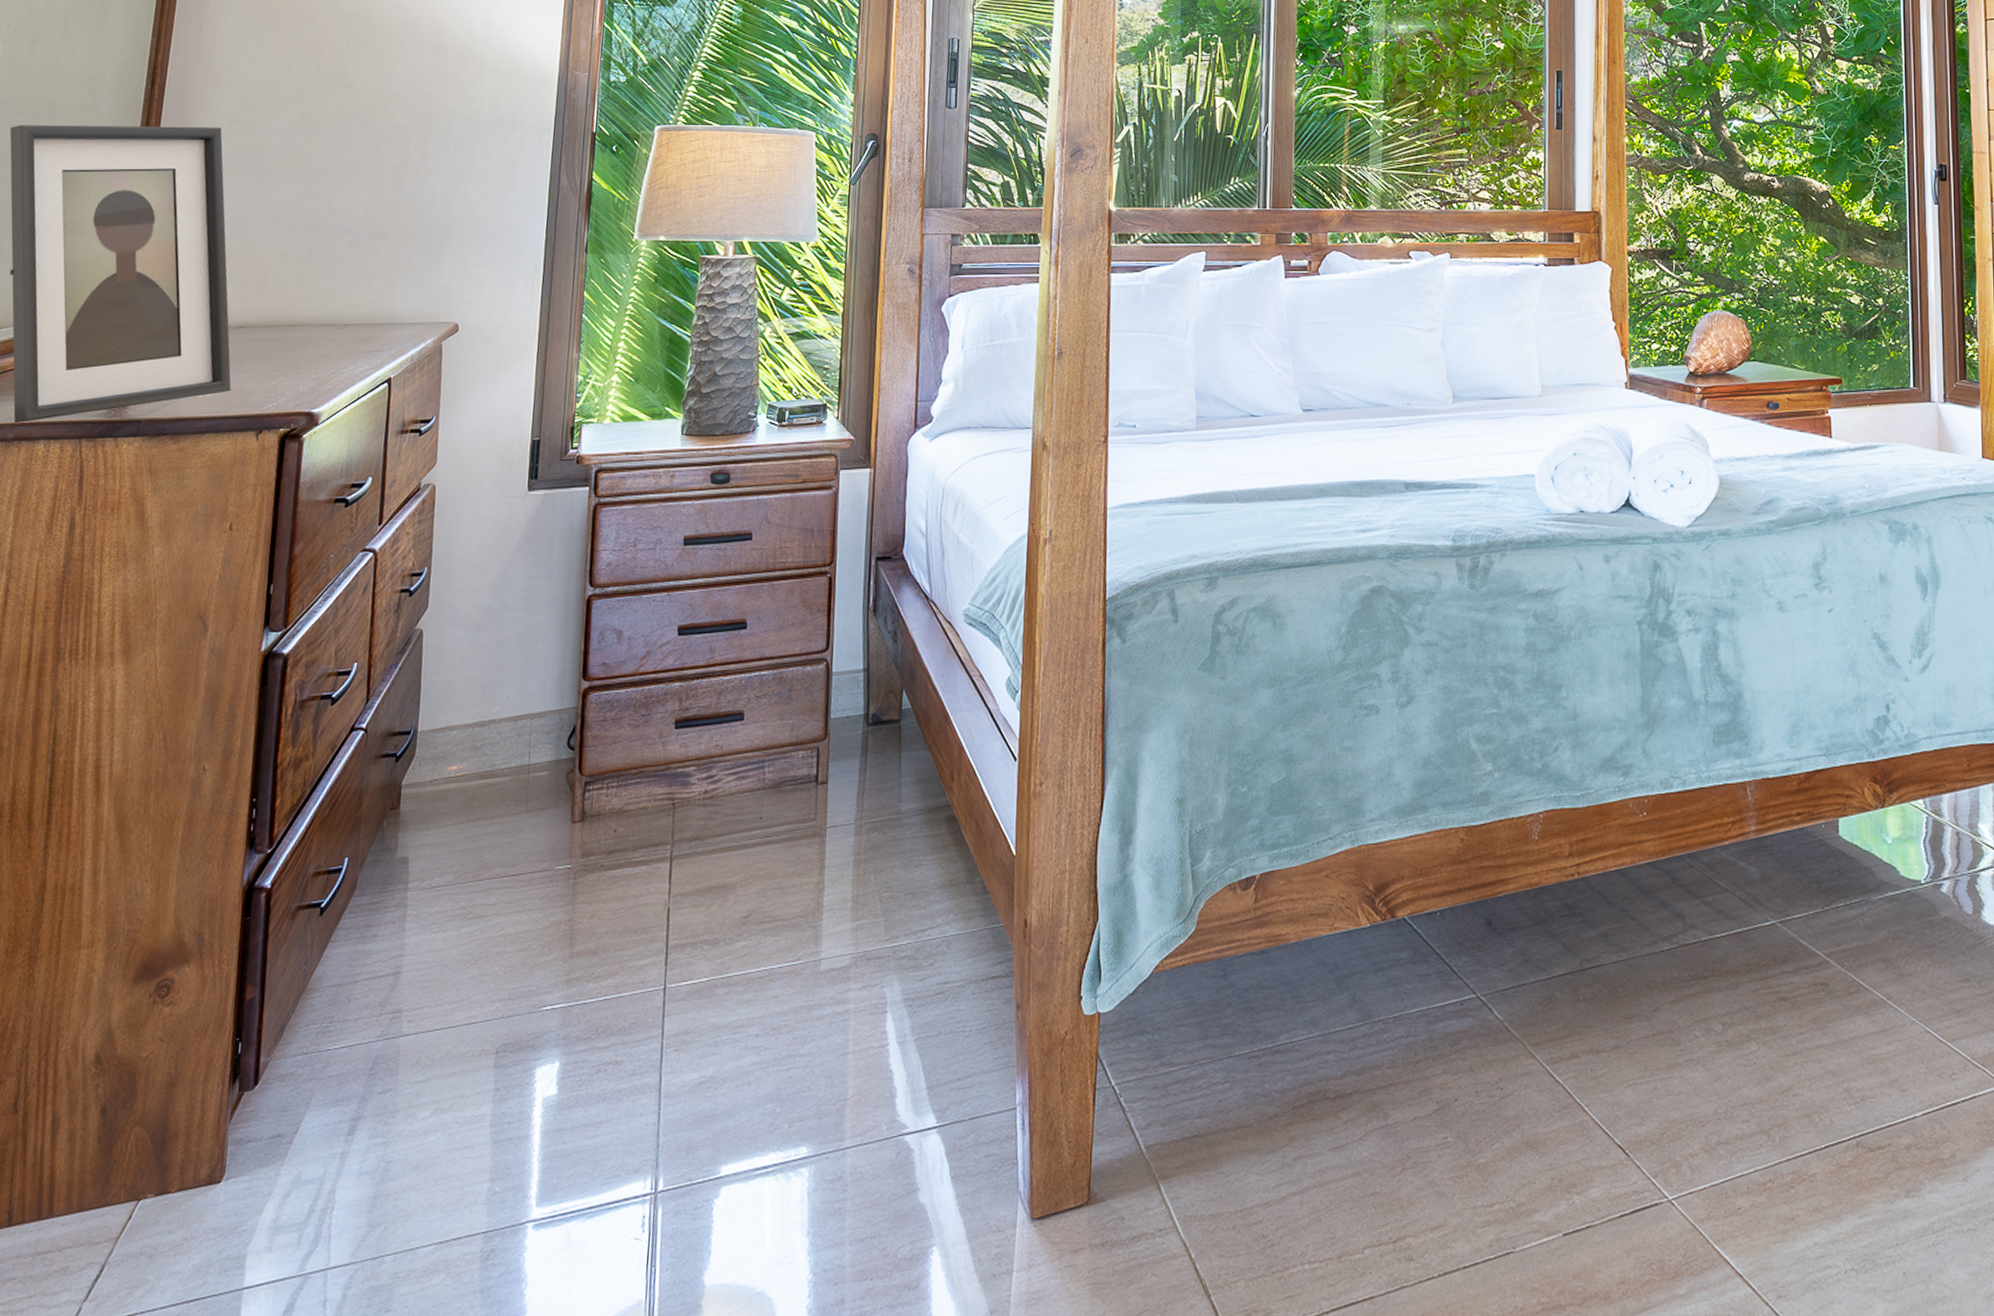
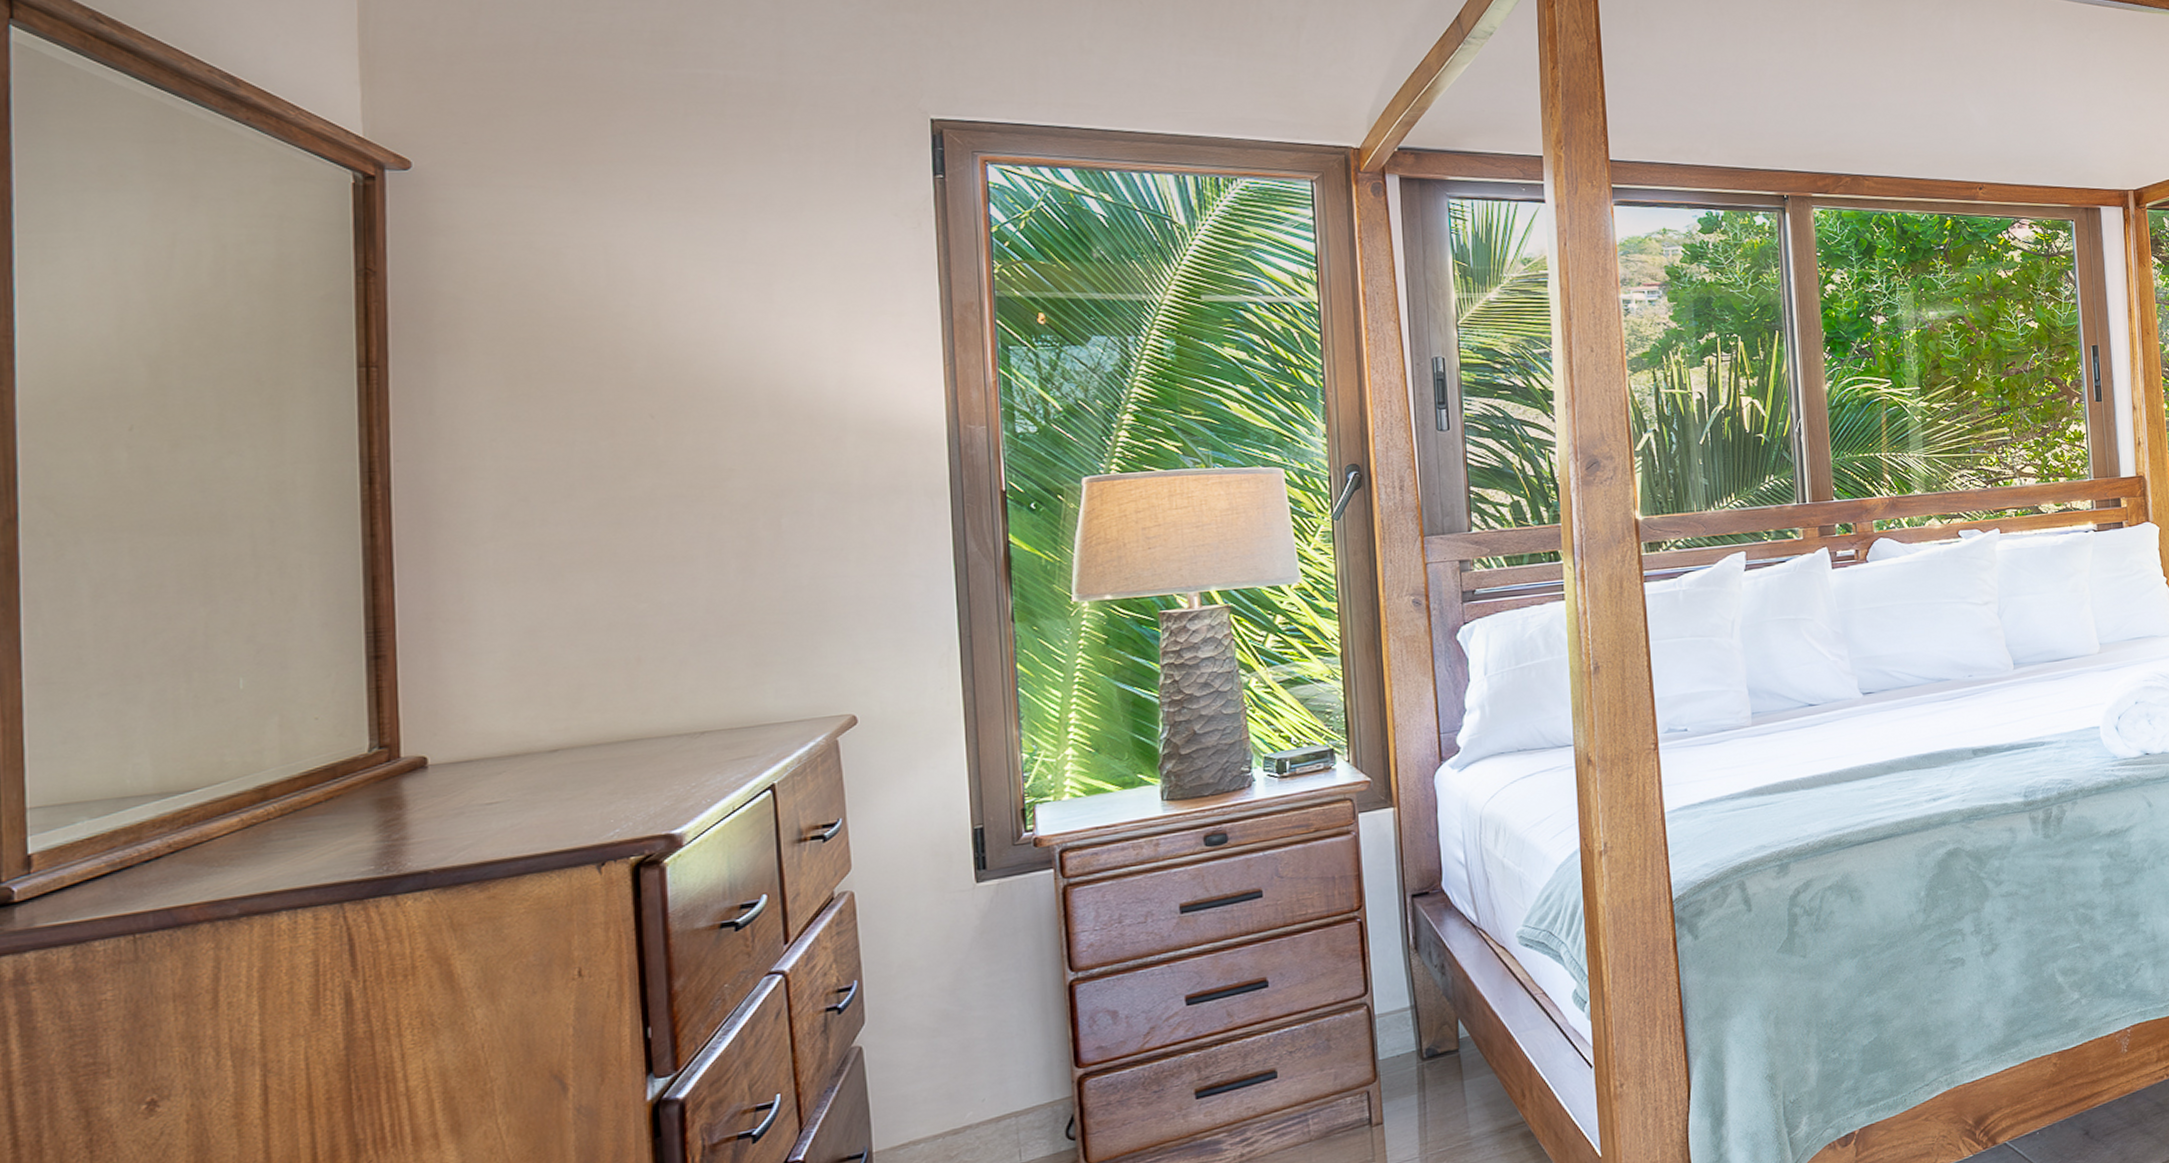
picture frame: present [9,125,232,424] -> none [158,525,553,898]

